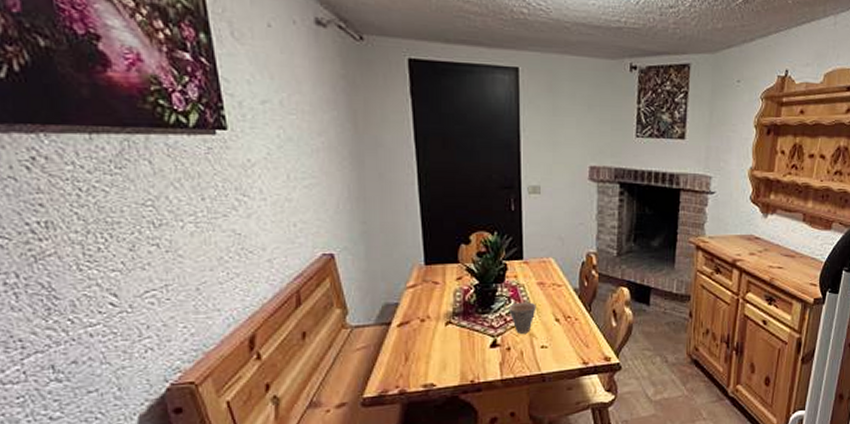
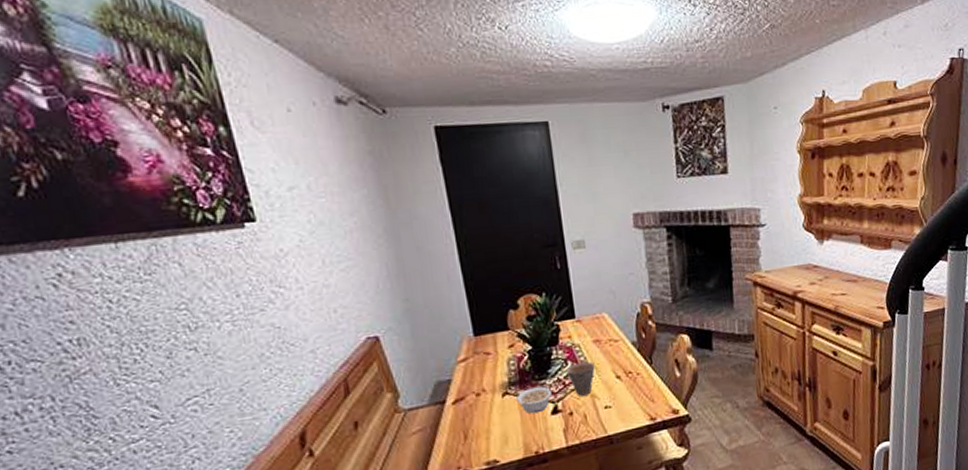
legume: none [459,320,494,345] -> present [516,386,553,414]

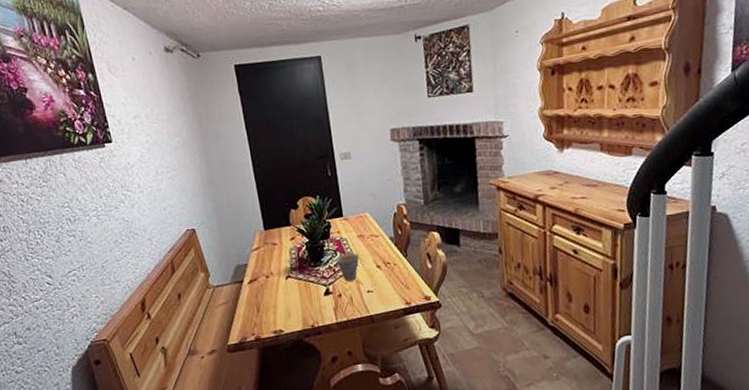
legume: present [516,386,553,414] -> none [297,272,325,294]

